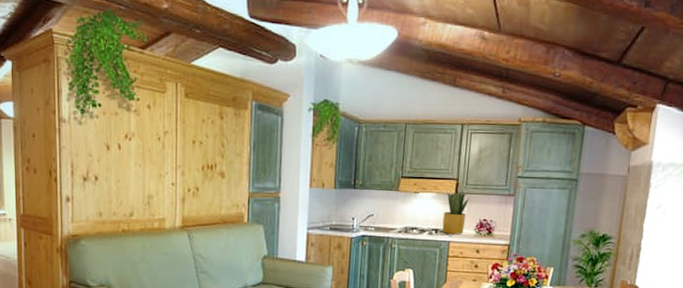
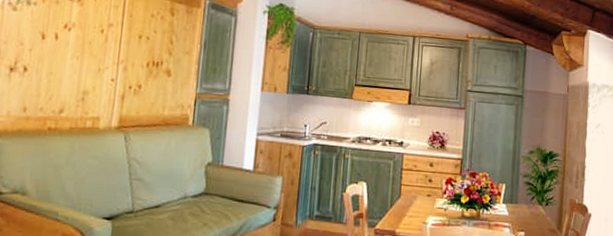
planter: present [442,191,469,235] -> none [395,101,422,147]

